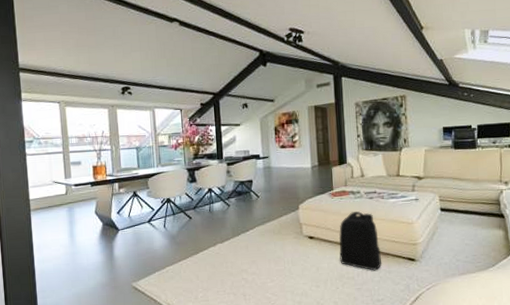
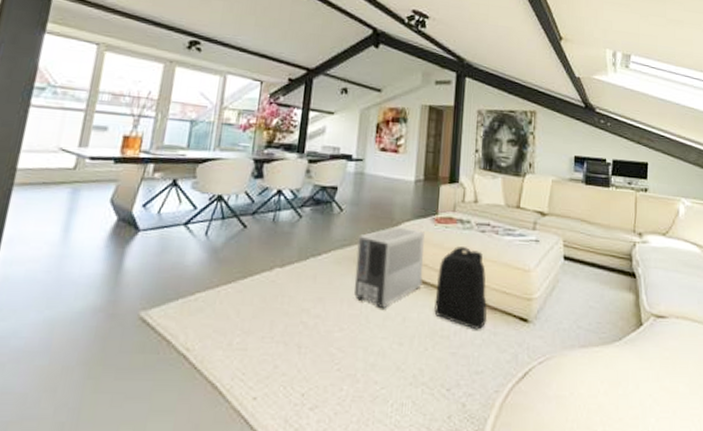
air purifier: none [273,203,328,264] -> present [353,226,425,309]

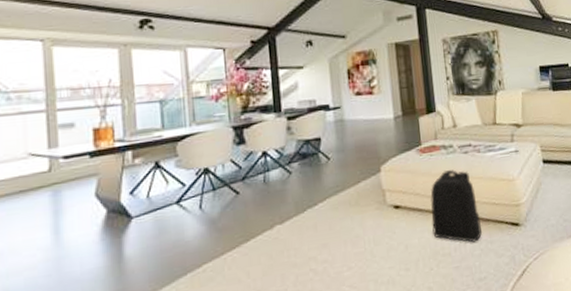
air purifier: present [353,226,425,309] -> none [349,162,418,242]

